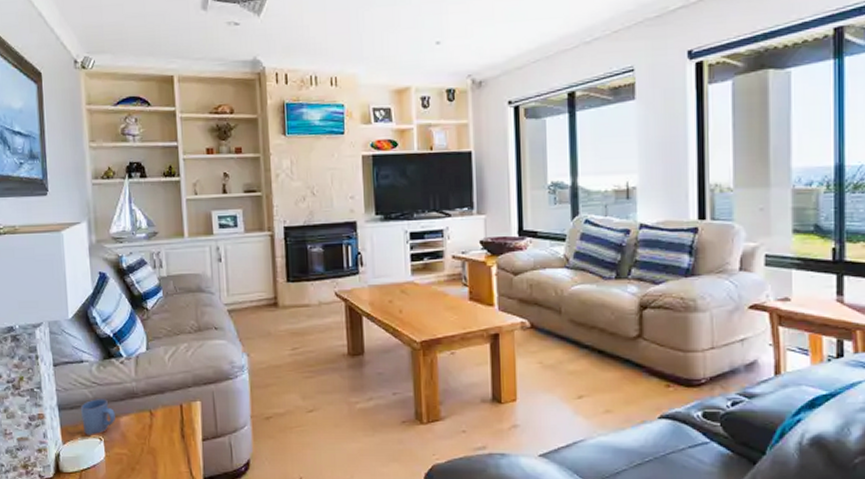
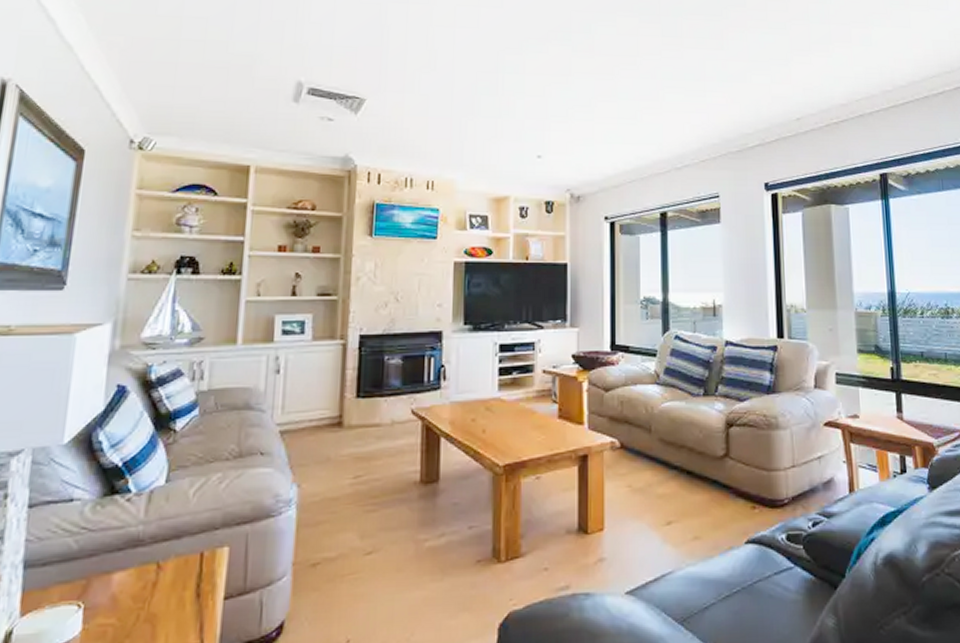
mug: present [80,399,116,435] -> none [55,549,108,602]

